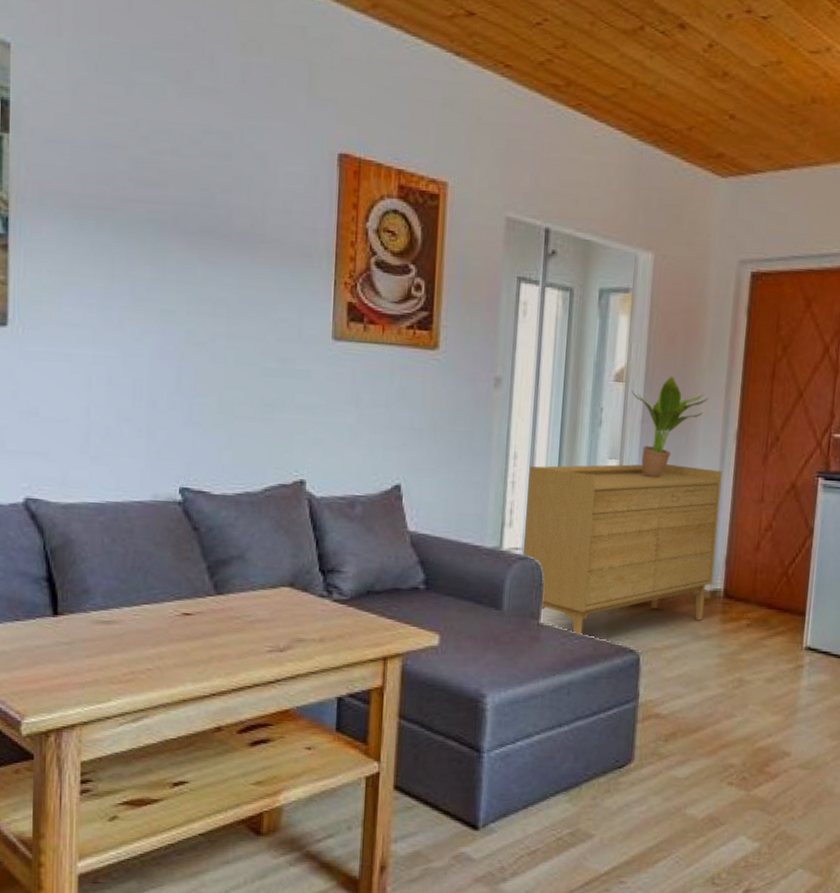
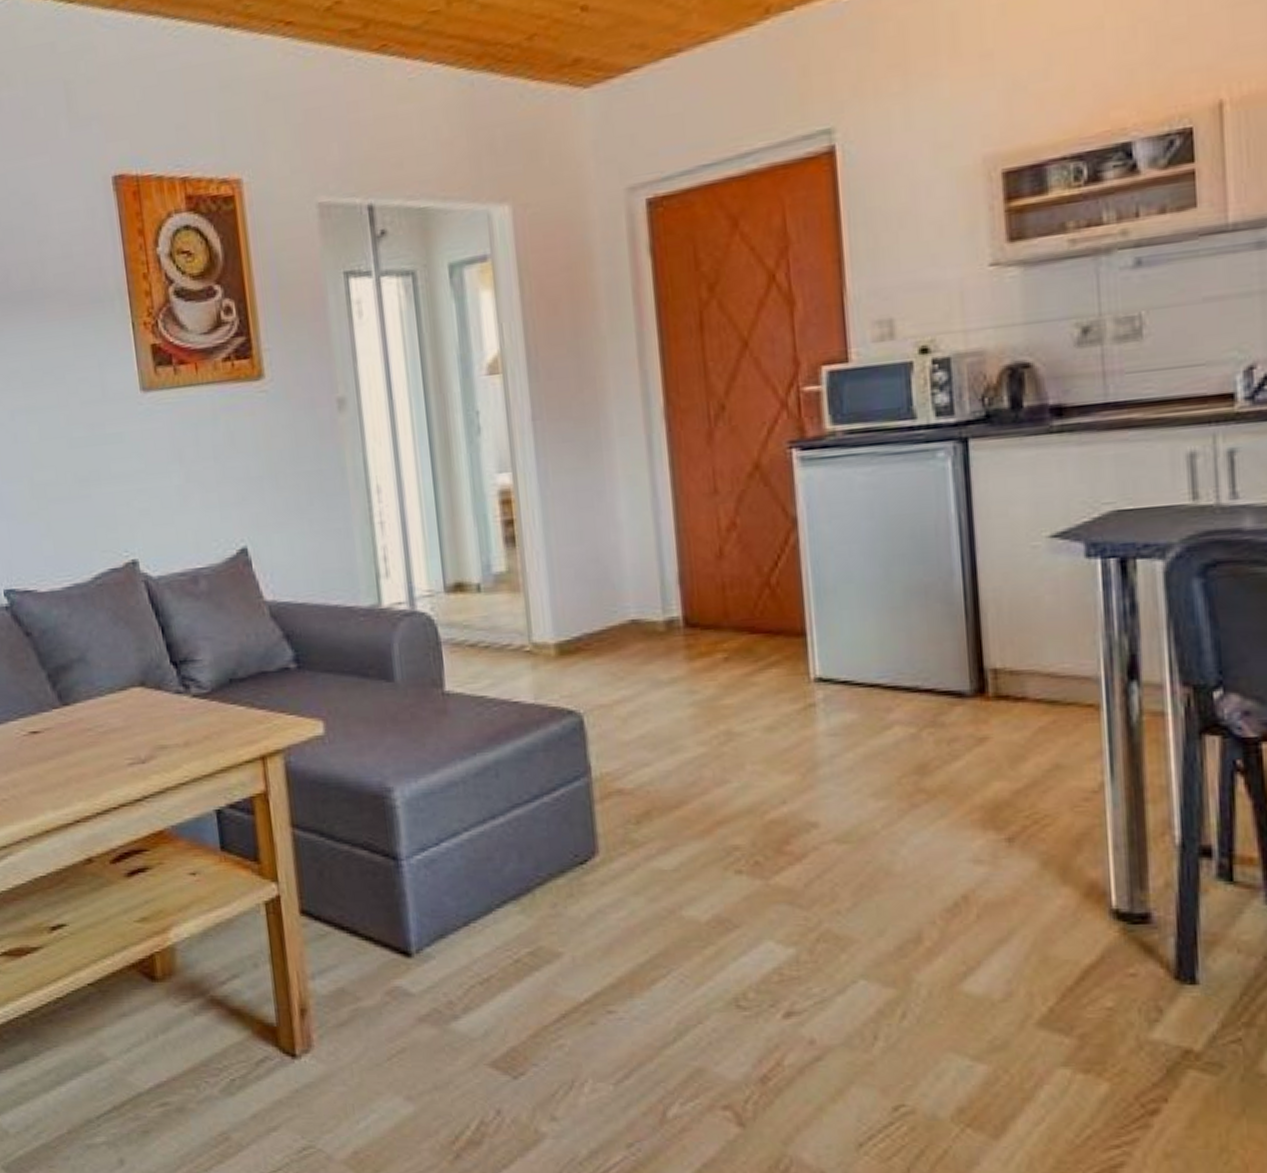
sideboard: present [524,464,723,636] -> none [398,463,666,701]
potted plant: present [631,376,709,478] -> none [512,354,618,488]

